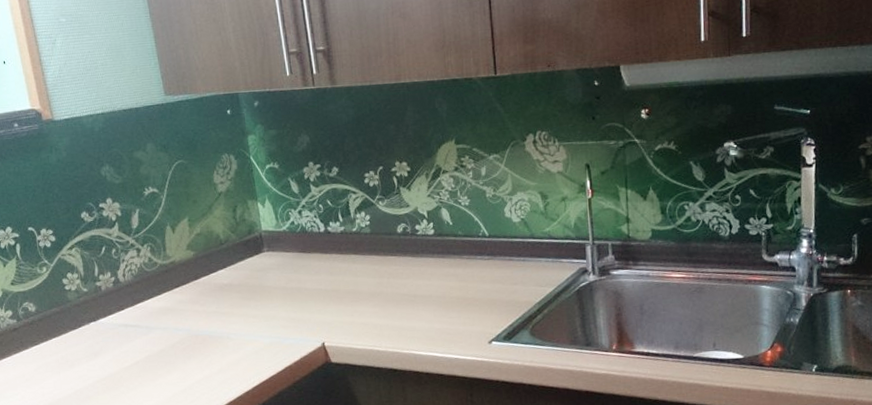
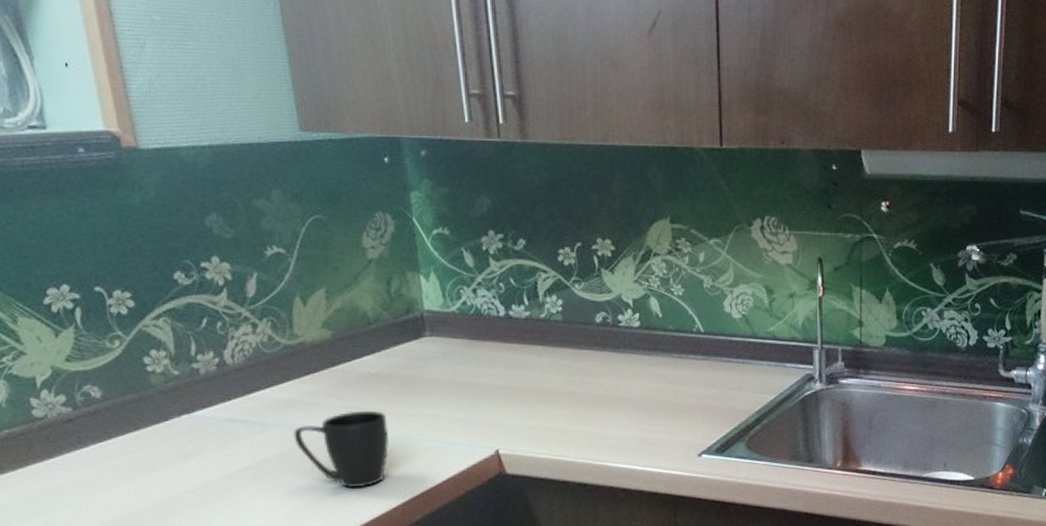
mug: none [169,314,241,377] -> present [293,410,390,489]

